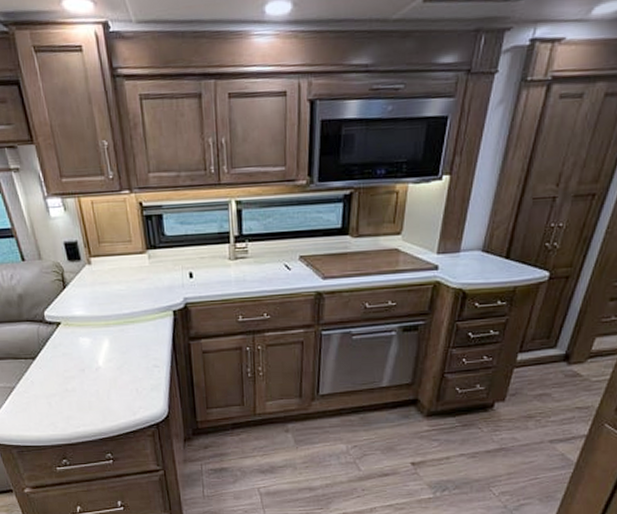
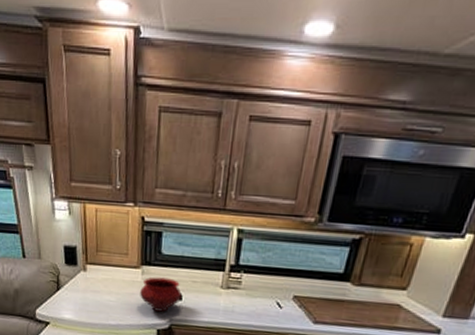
bowl: none [149,258,192,293] -> present [140,277,182,312]

